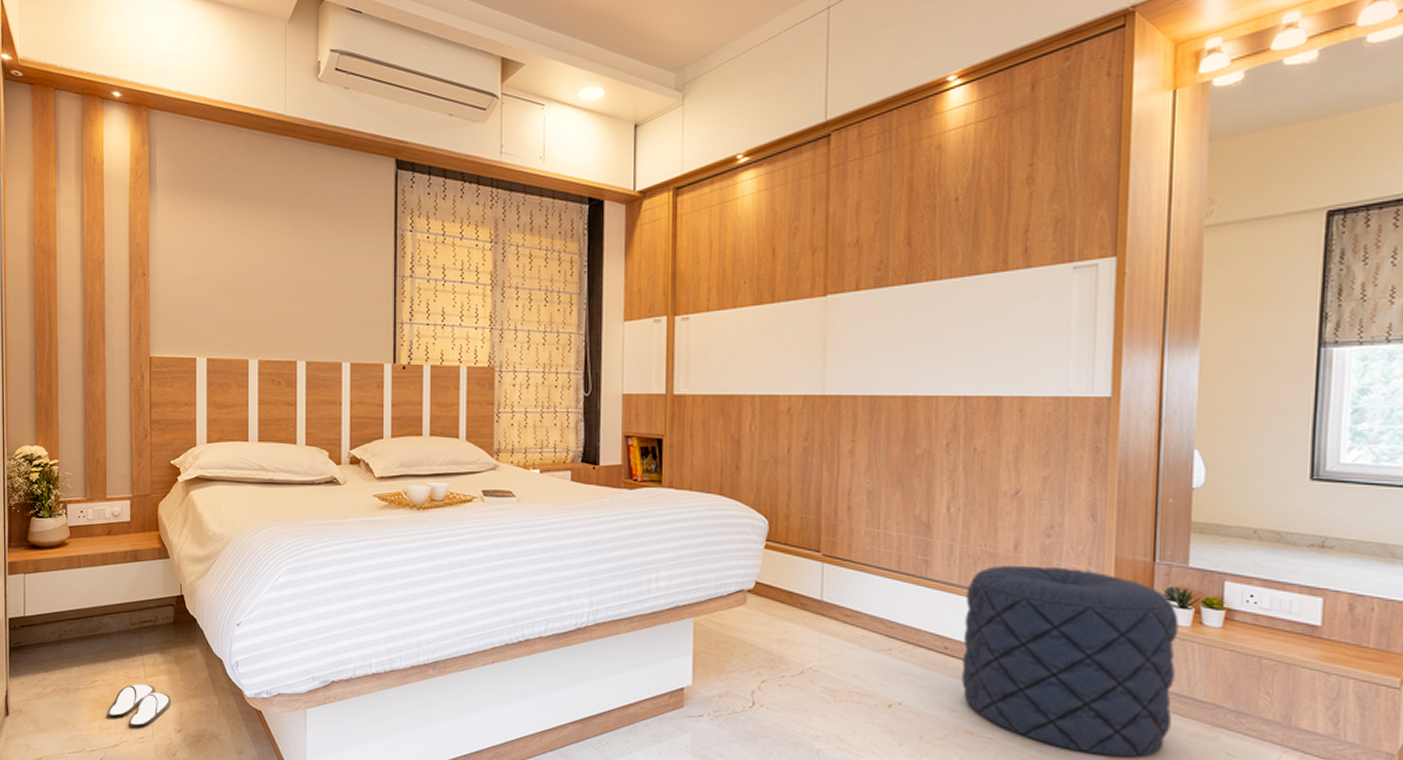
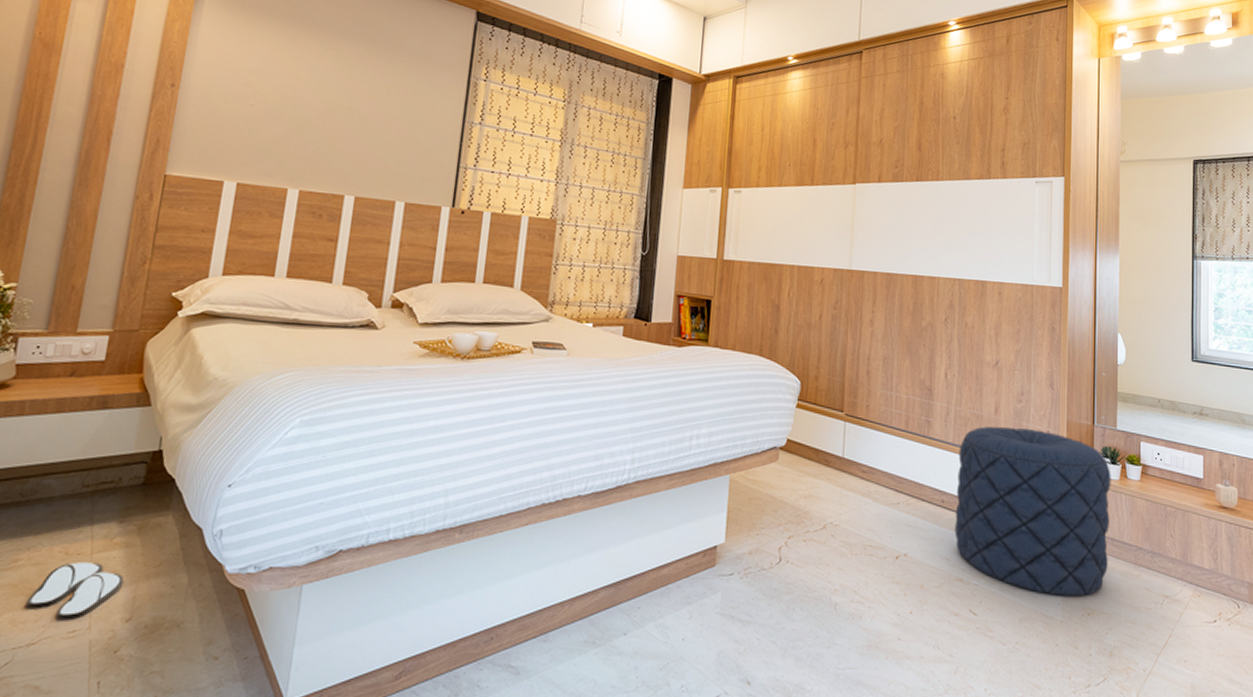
perfume: none [1339,625,1378,664] -> present [1215,478,1238,509]

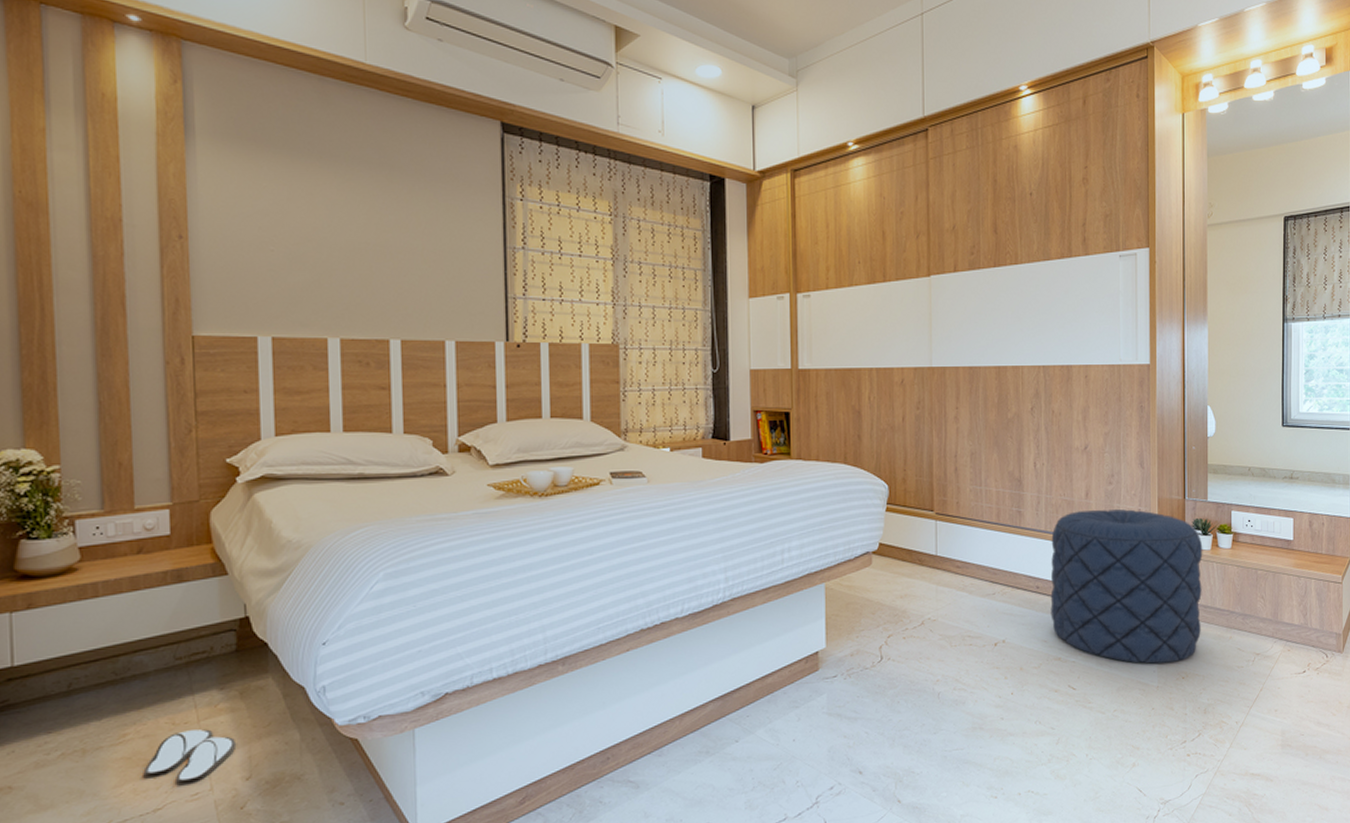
perfume: present [1215,478,1238,509] -> none [1305,537,1327,566]

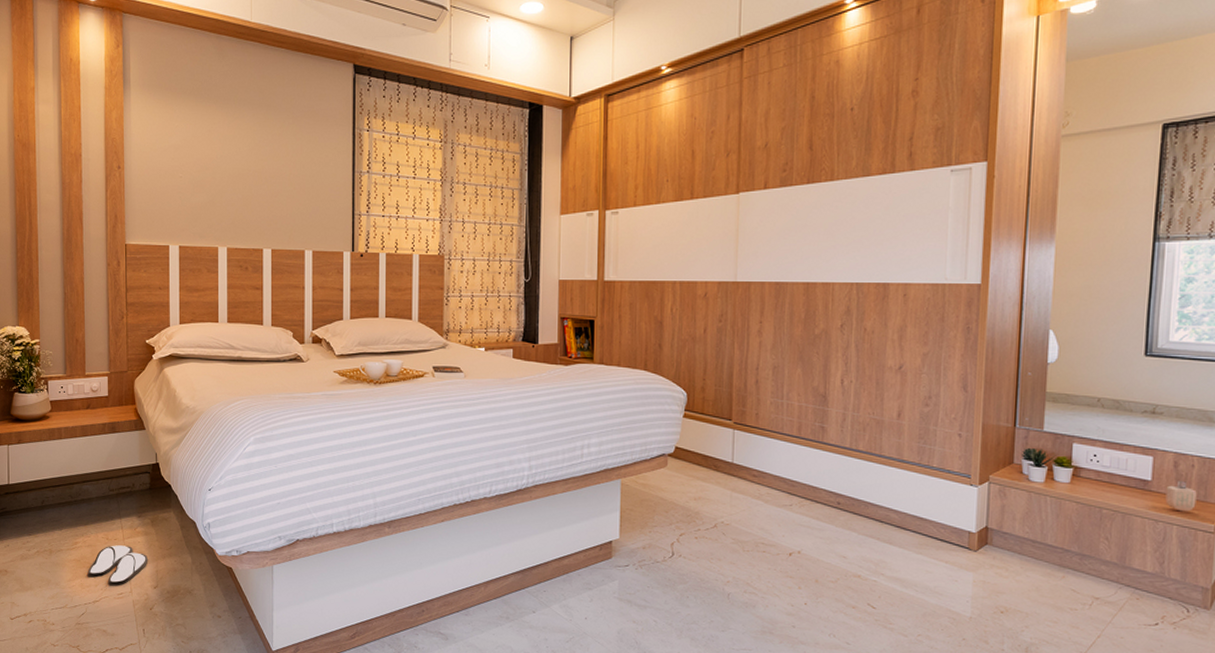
pouf: present [1050,509,1203,664] -> none [851,430,1035,595]
perfume: none [1305,537,1327,566] -> present [1165,480,1197,512]

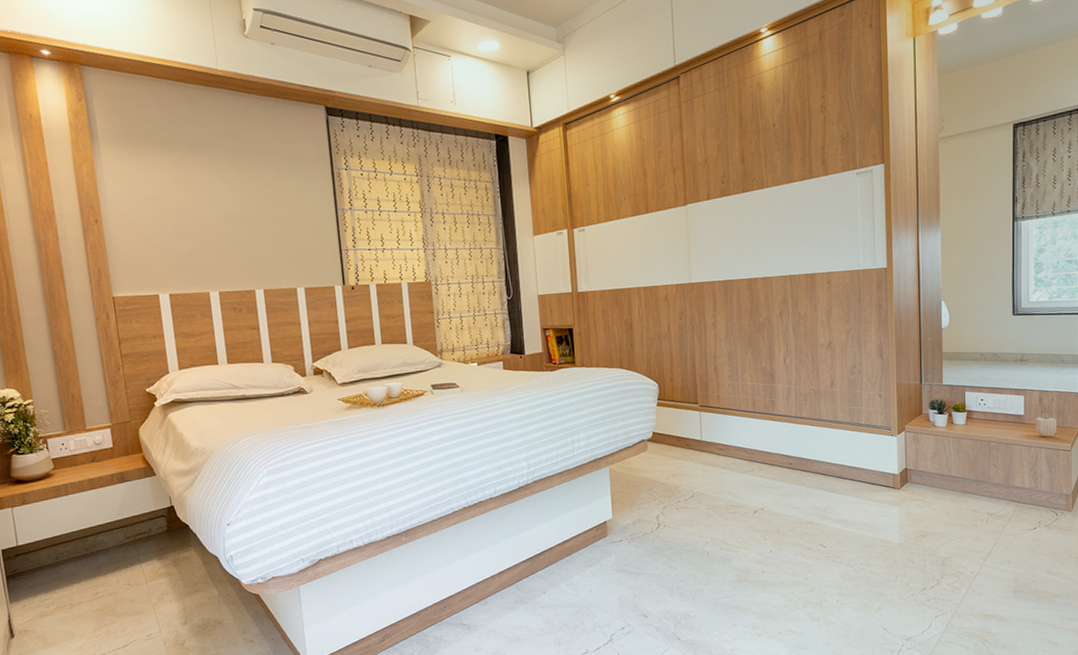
slippers: present [87,545,147,585] -> none [112,588,174,628]

